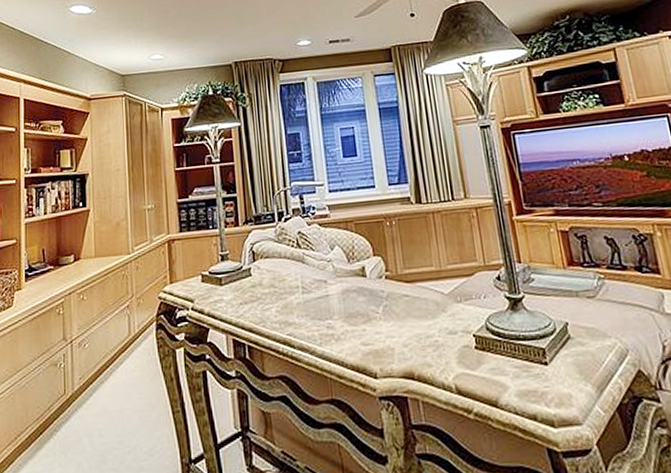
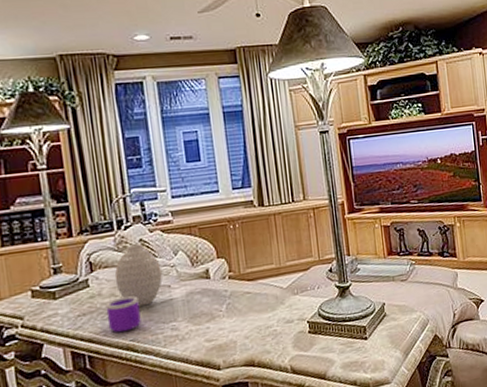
mug: none [265,288,298,326] -> present [105,296,141,333]
vase: none [274,235,319,300] -> present [114,242,163,307]

